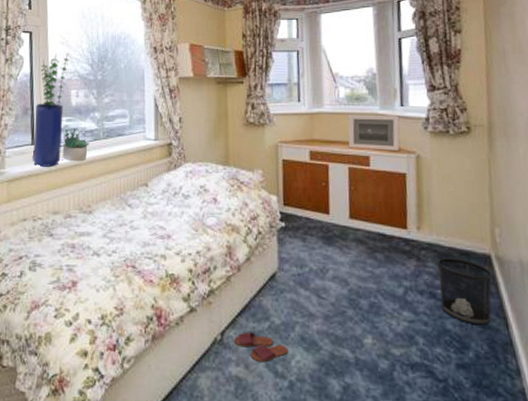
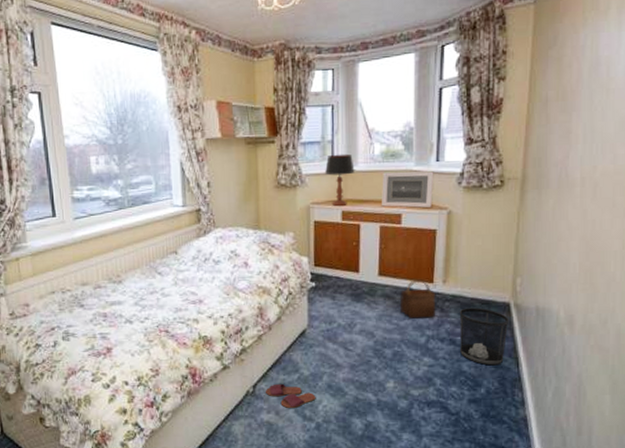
vase: present [33,52,69,167] -> none [52,115,85,239]
succulent plant: present [62,128,89,162] -> none [86,197,114,233]
table lamp: none [292,96,321,147] -> present [325,153,355,207]
handbag: none [372,225,412,267] -> present [399,280,436,319]

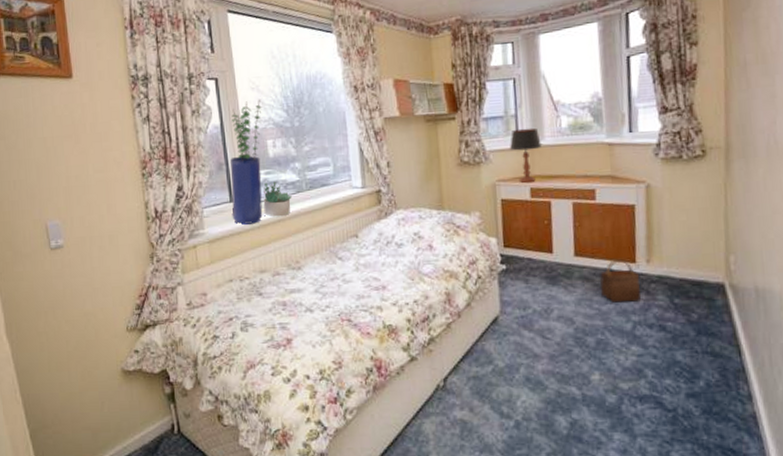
vase: none [52,115,85,239] -> present [230,99,263,225]
succulent plant: none [86,197,114,233] -> present [263,181,292,217]
slippers: present [266,383,316,408] -> none [458,376,514,404]
picture frame: present [381,171,434,208] -> none [571,143,629,183]
waste bin: present [460,307,509,366] -> none [668,289,726,355]

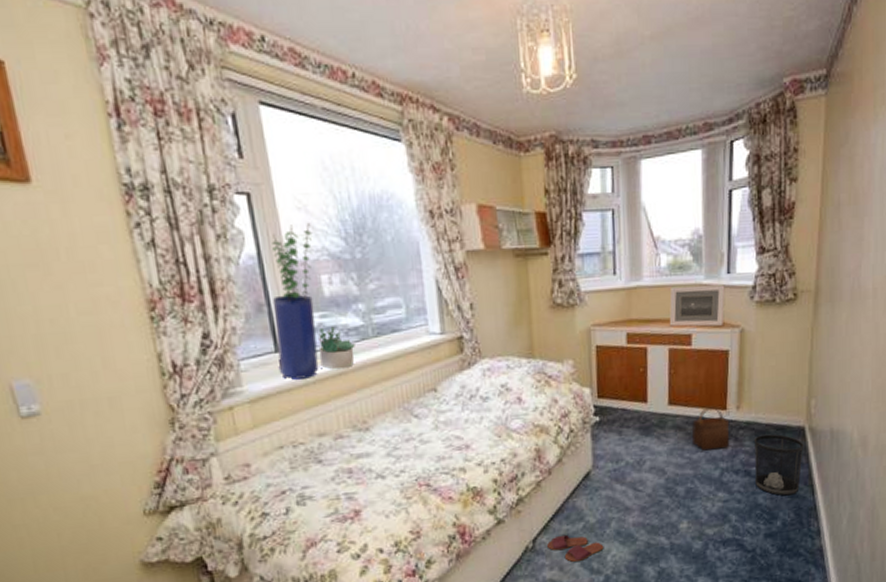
slippers: none [458,376,514,404] -> present [547,534,604,562]
table lamp: present [510,127,542,184] -> none [606,266,640,329]
picture frame: none [571,143,629,183] -> present [669,285,725,327]
waste bin: none [668,289,726,355] -> present [755,434,804,496]

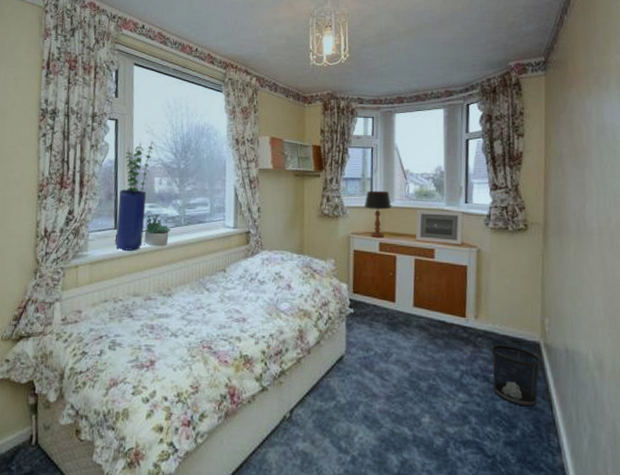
slippers: present [547,534,604,562] -> none [302,410,352,438]
table lamp: none [606,266,640,329] -> present [365,190,391,239]
handbag: present [691,407,730,451] -> none [433,313,469,353]

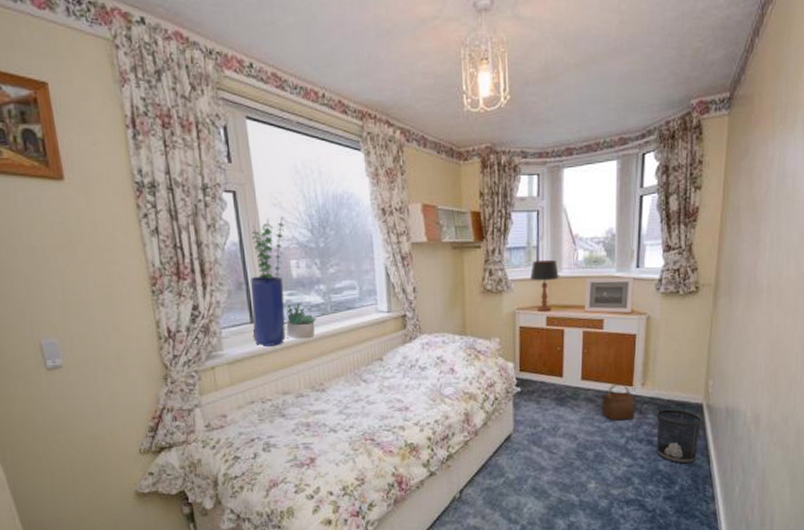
handbag: none [433,313,469,353] -> present [601,383,635,421]

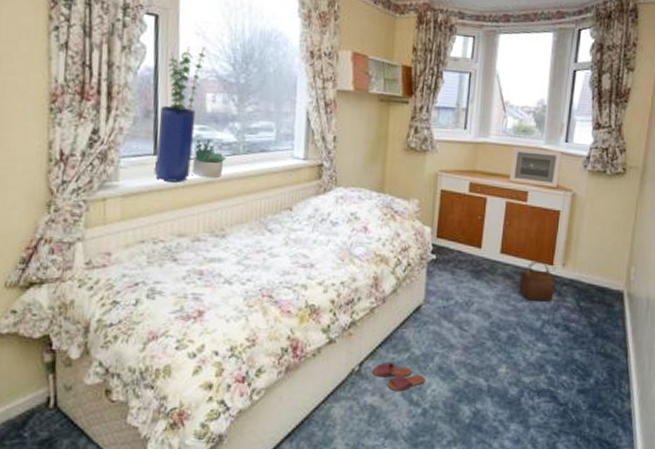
slippers: none [472,488,521,512] -> present [372,362,425,391]
table lamp: present [530,259,559,313] -> none [457,122,487,178]
waste bin: present [657,409,702,464] -> none [573,293,622,355]

